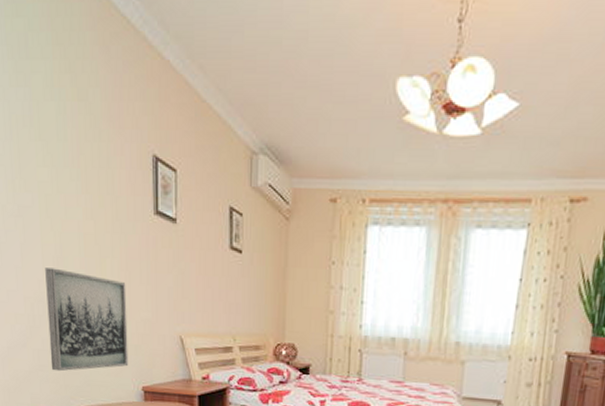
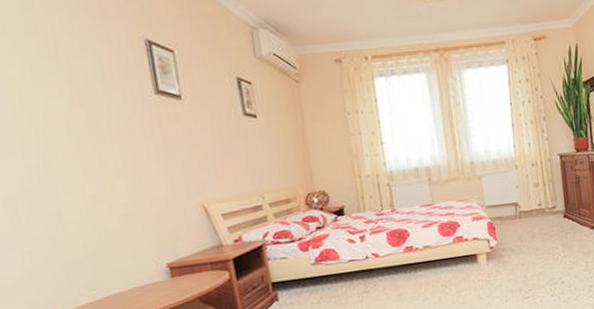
wall art: present [45,268,129,372] -> none [27,162,147,271]

